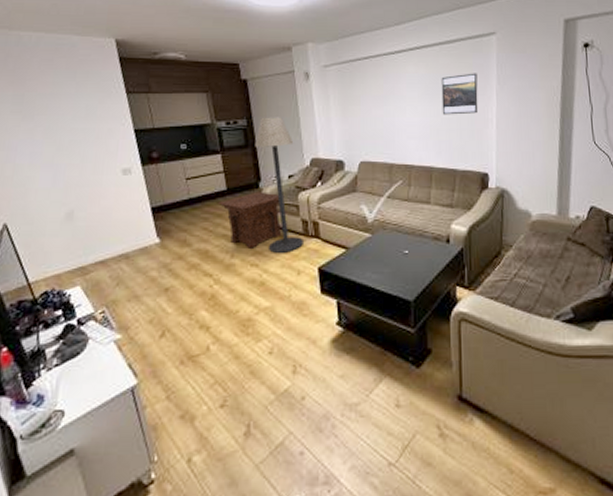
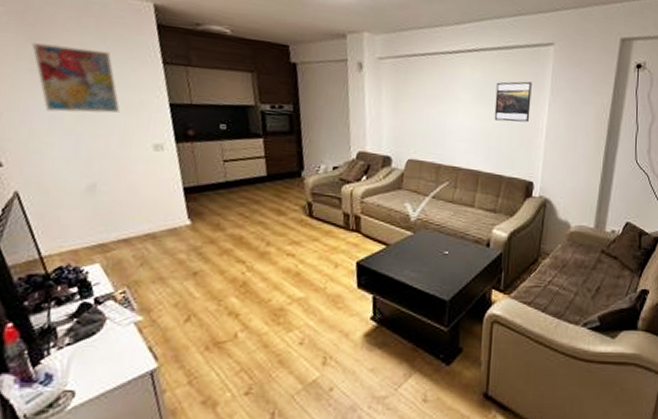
wall art: none [13,87,91,147] -> present [31,43,120,113]
side table: present [217,192,285,249] -> none [255,180,328,238]
floor lamp: present [255,117,303,253] -> none [300,104,344,245]

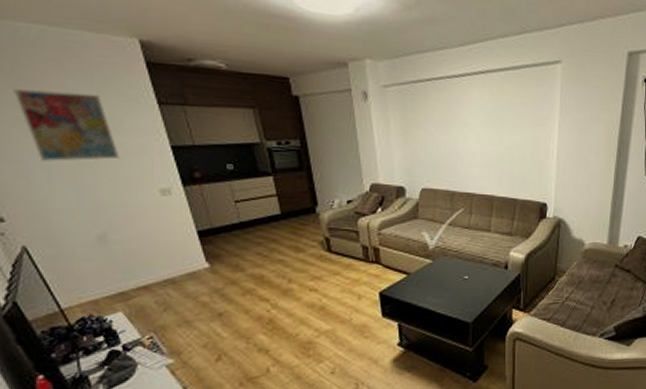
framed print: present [494,81,532,123] -> none [505,102,541,145]

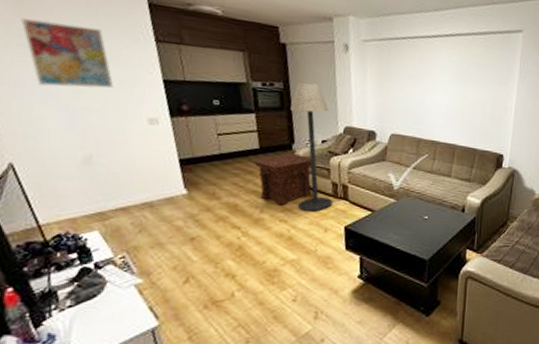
side table: none [271,216,344,274] -> present [249,153,317,206]
floor lamp: none [310,138,364,278] -> present [290,82,332,212]

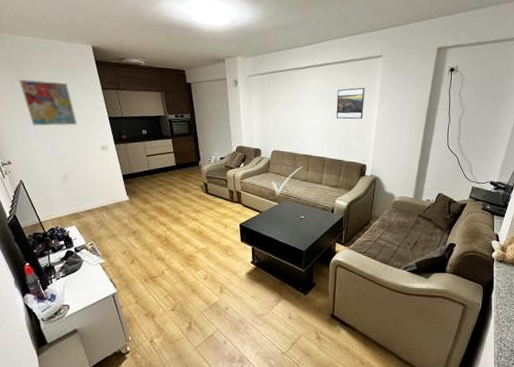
side table: present [249,153,317,206] -> none [169,168,217,208]
floor lamp: present [290,82,332,212] -> none [196,113,230,212]
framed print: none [469,64,503,101] -> present [336,87,365,119]

